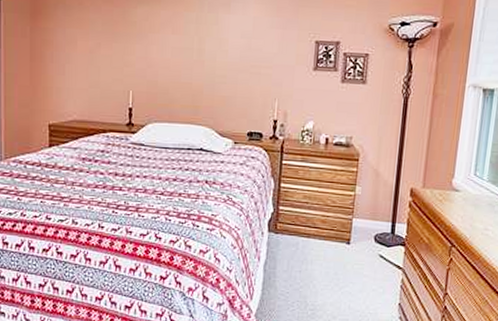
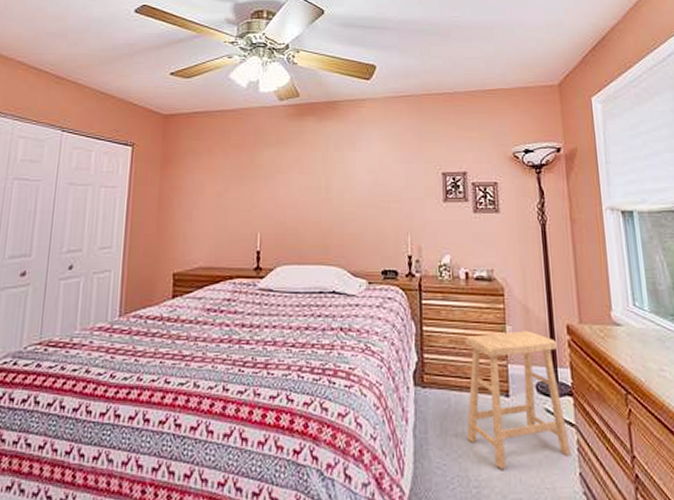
stool: none [309,191,400,298] -> present [465,330,572,469]

